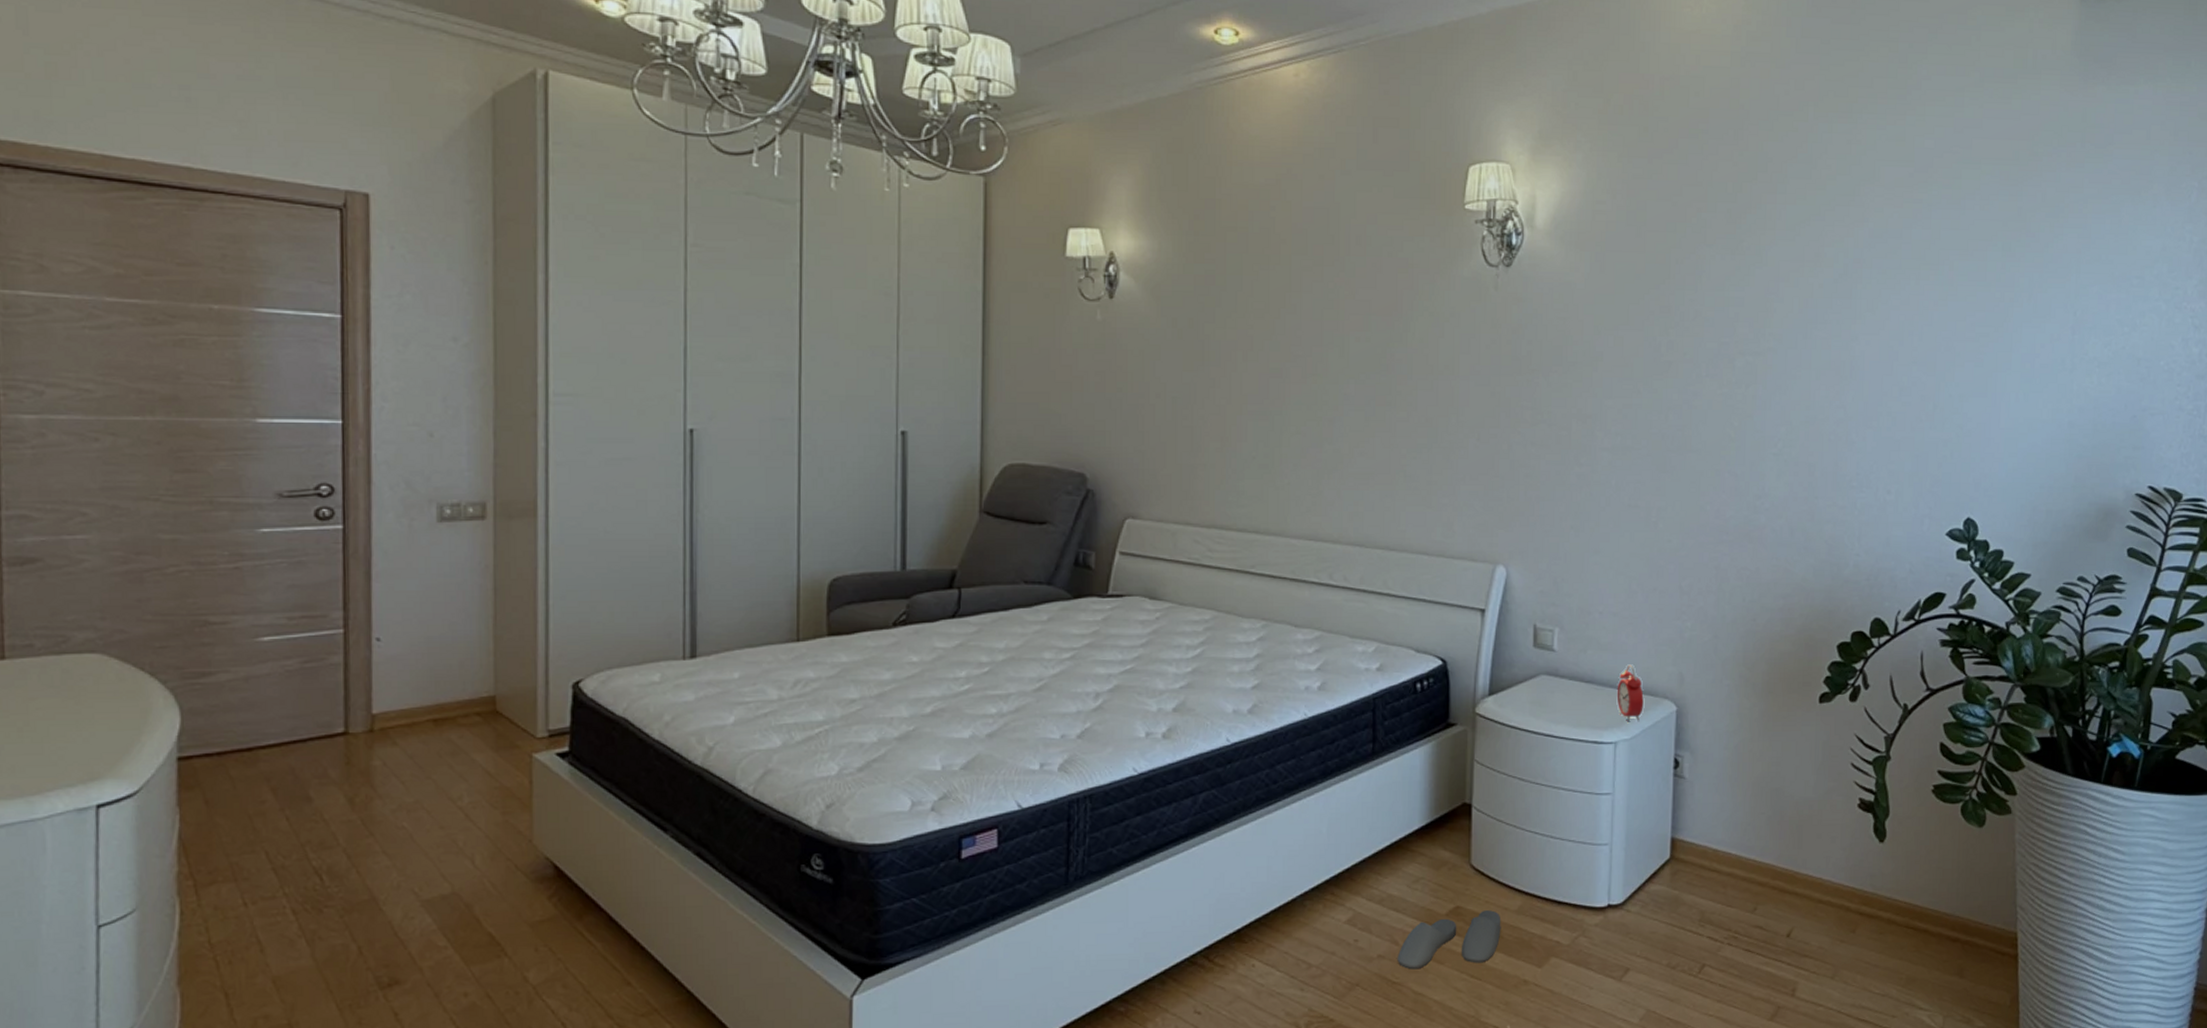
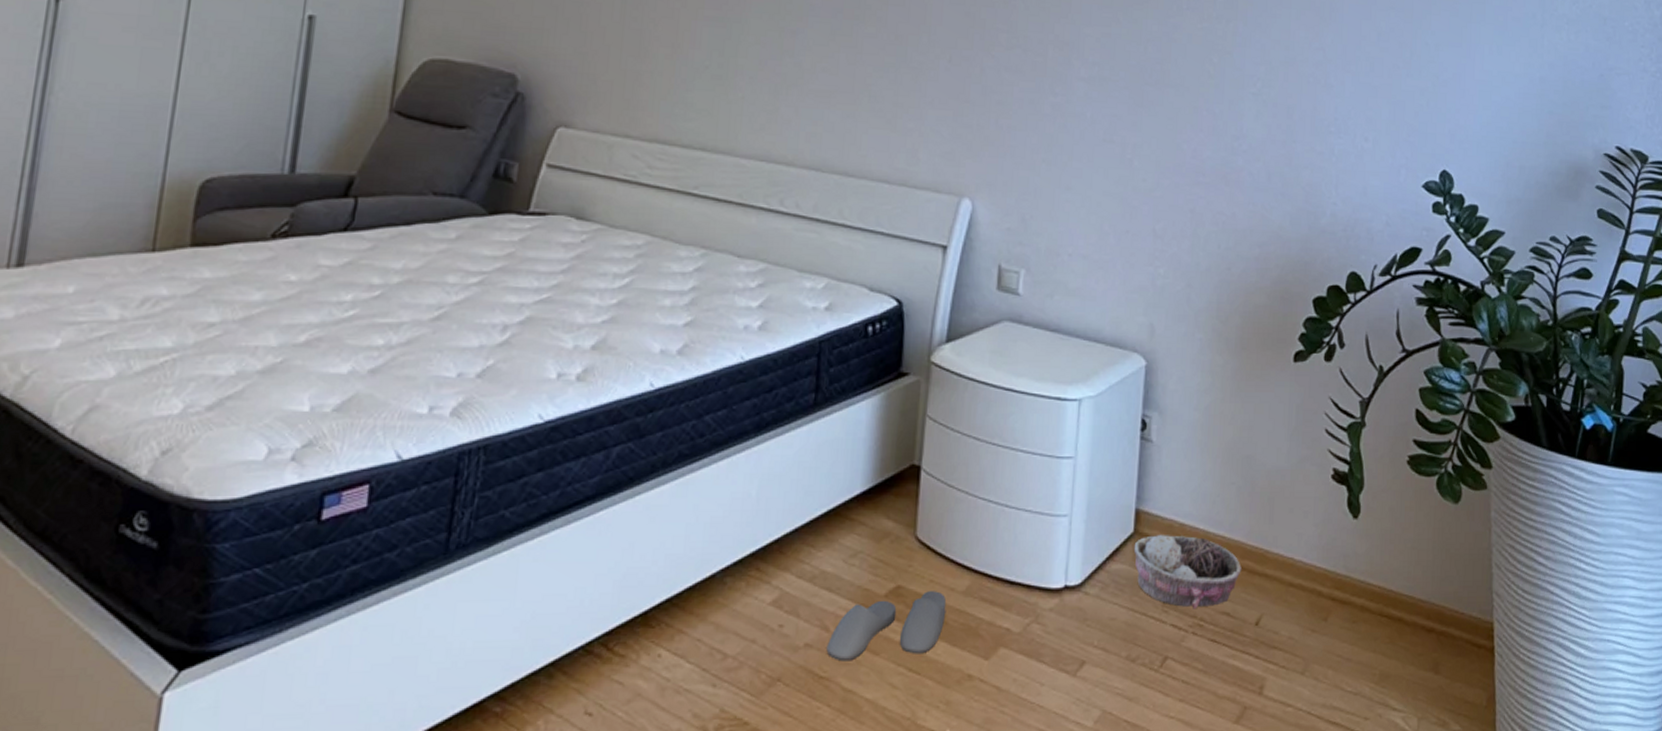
alarm clock: present [1616,664,1644,722] -> none [1083,313,1112,377]
decorative basket: none [1670,860,1773,924] -> present [1133,535,1242,609]

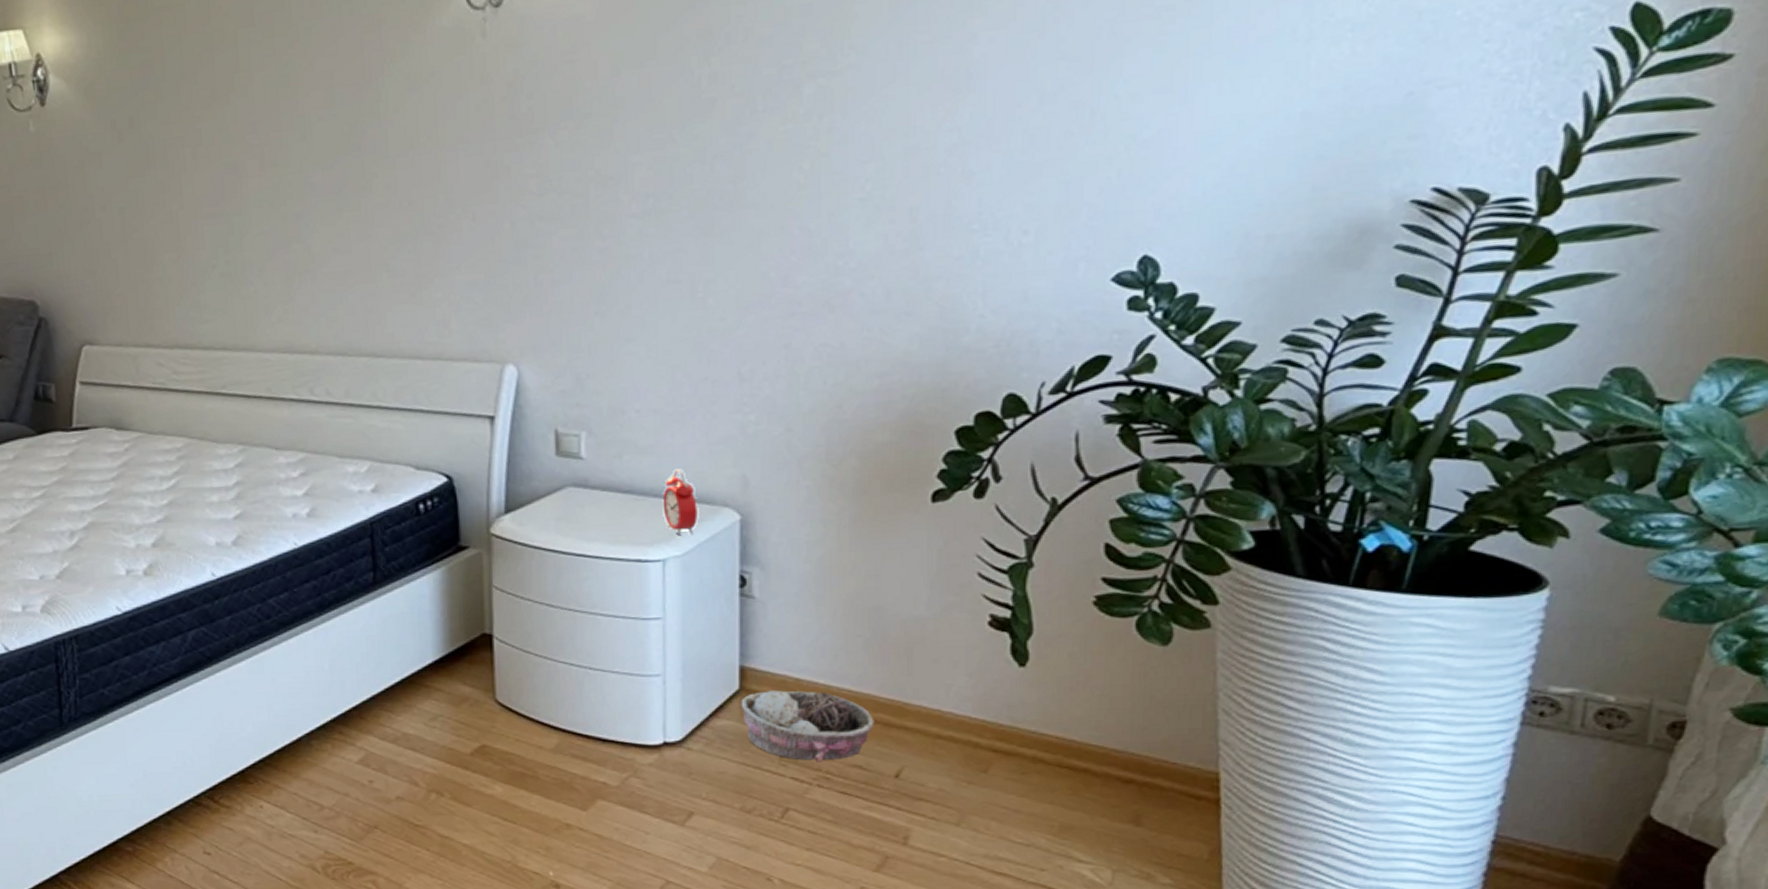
slippers: present [826,591,947,662] -> none [418,749,536,812]
alarm clock: none [1083,313,1112,377] -> present [662,469,698,536]

